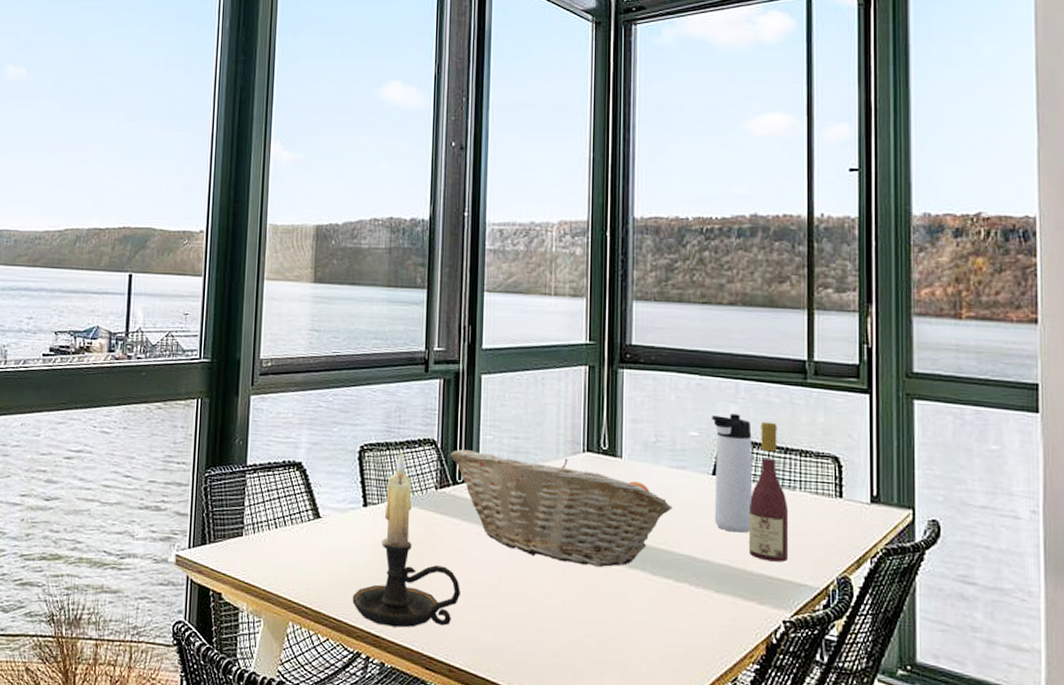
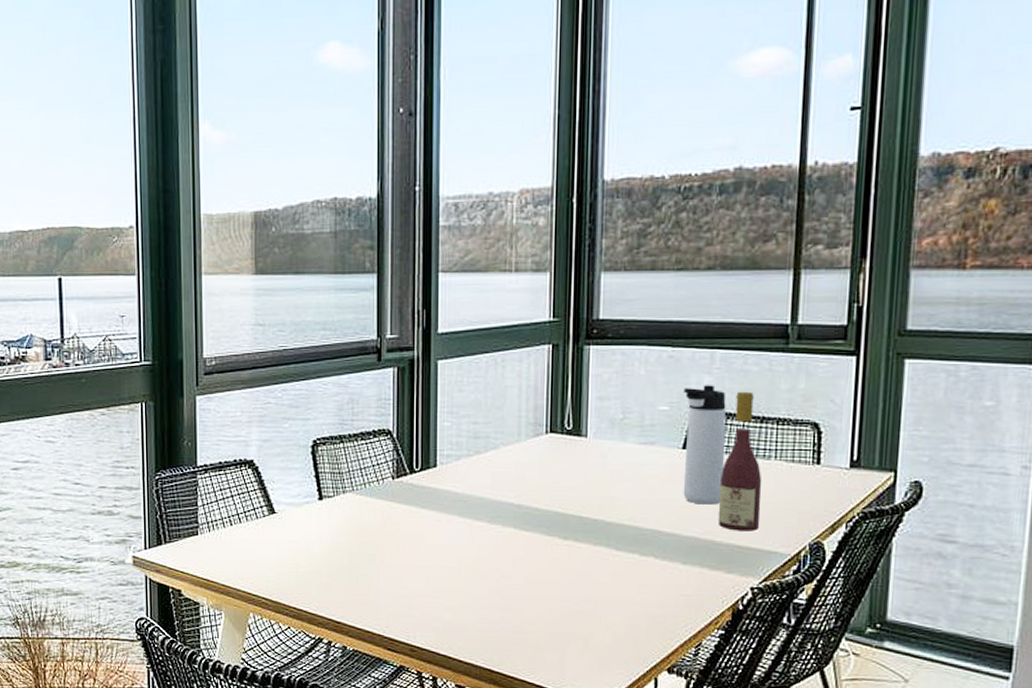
candle holder: present [352,452,460,628] -> none [312,444,420,613]
fruit basket: present [450,449,673,567] -> none [407,438,640,545]

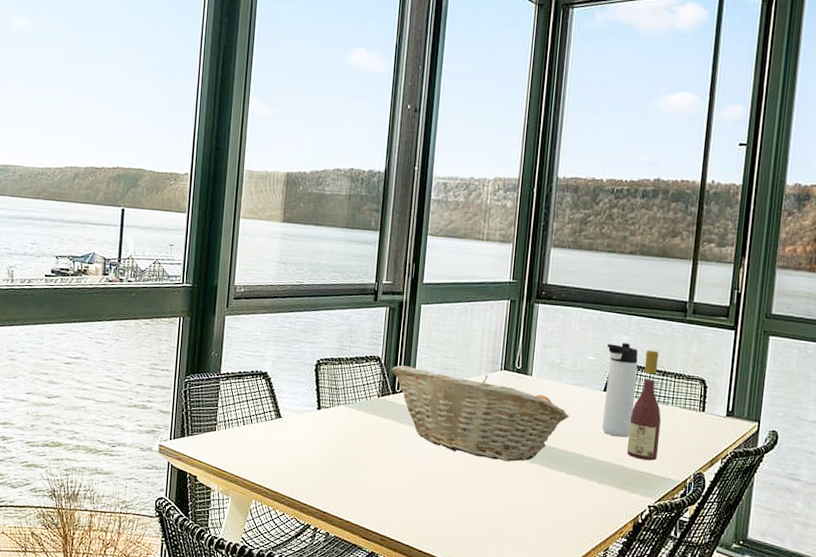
fruit basket: none [407,438,640,545] -> present [392,365,570,462]

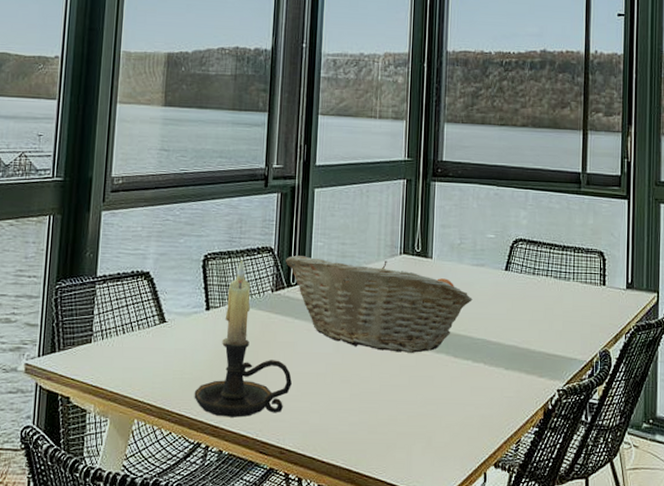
candle holder: none [305,366,394,506] -> present [194,260,292,418]
thermos bottle: present [602,343,638,438] -> none [505,218,537,318]
wine bottle: present [626,350,662,461] -> none [532,224,564,341]

